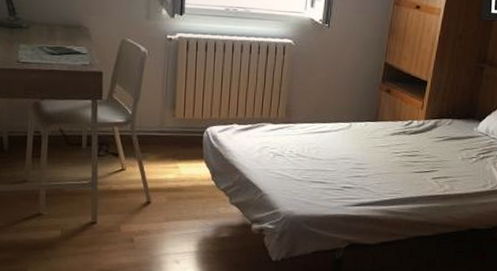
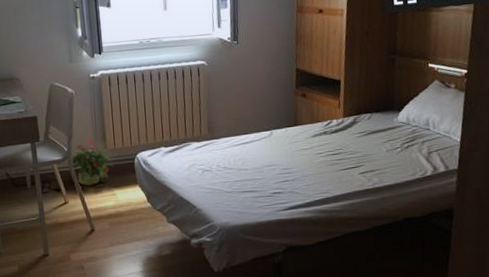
potted plant: none [133,105,180,154] -> present [70,139,114,186]

